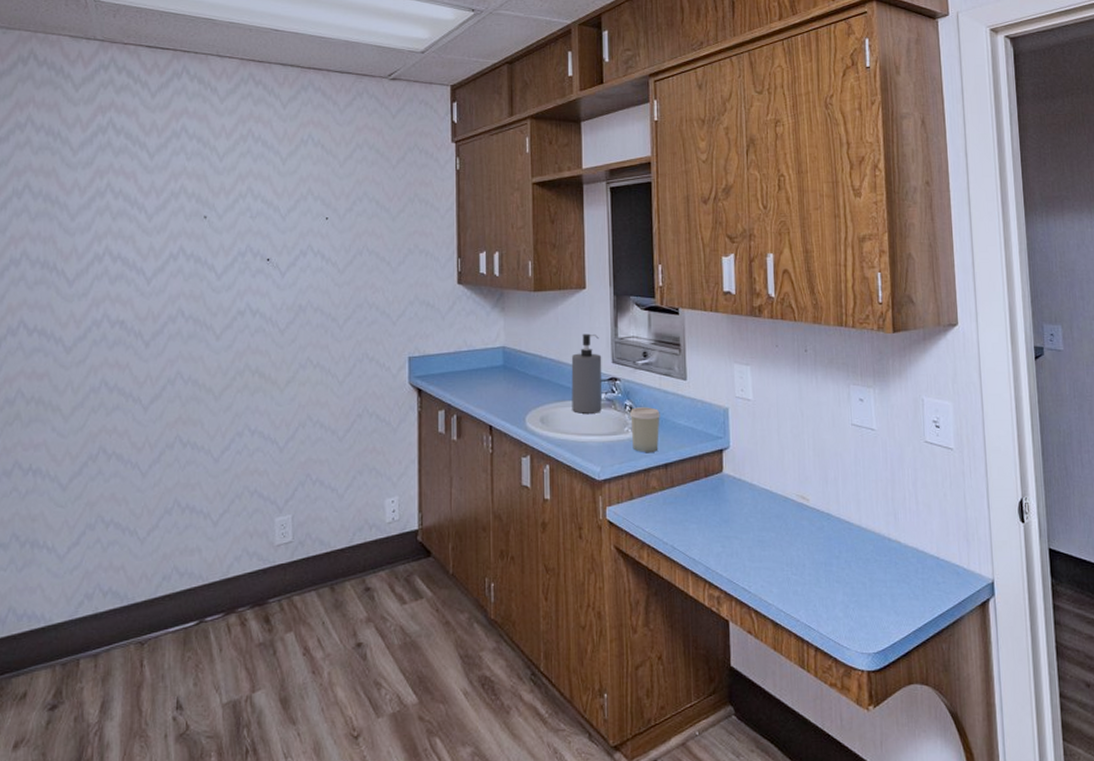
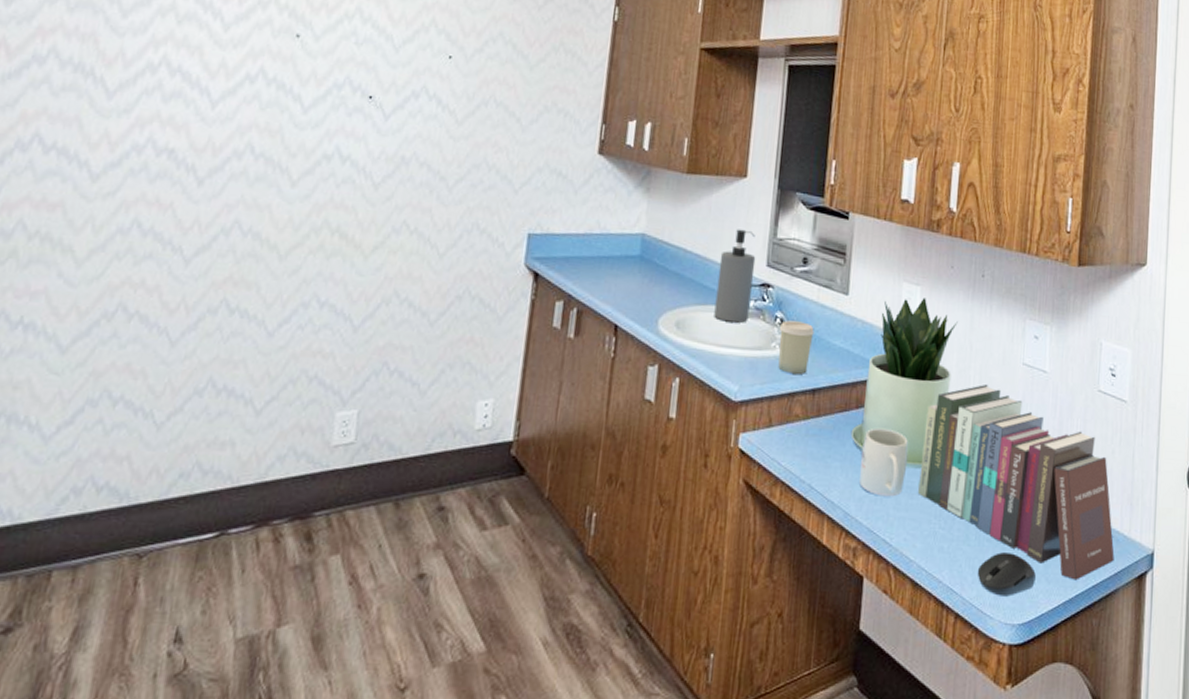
planter: none [703,375,788,525] -> present [850,298,958,469]
mug: none [714,492,757,551] -> present [859,428,909,497]
books: none [768,445,957,611] -> present [918,383,1115,581]
computer mouse: none [830,591,885,630] -> present [977,552,1036,597]

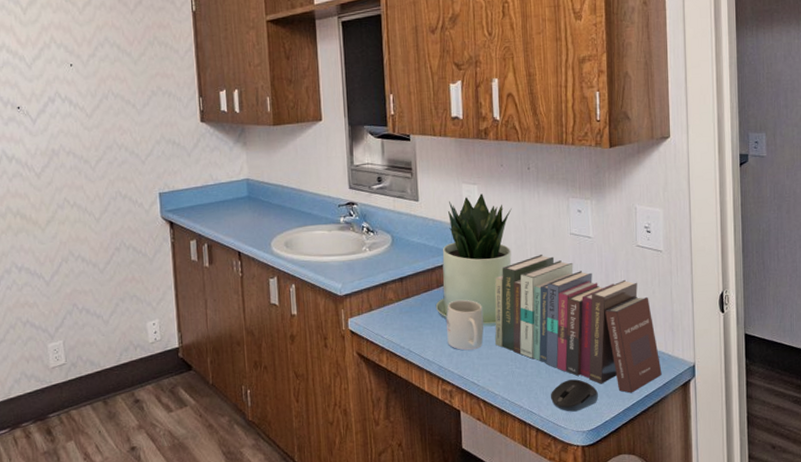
soap dispenser: present [714,229,756,323] -> none [311,162,341,237]
cup: present [778,320,814,374] -> none [366,227,395,269]

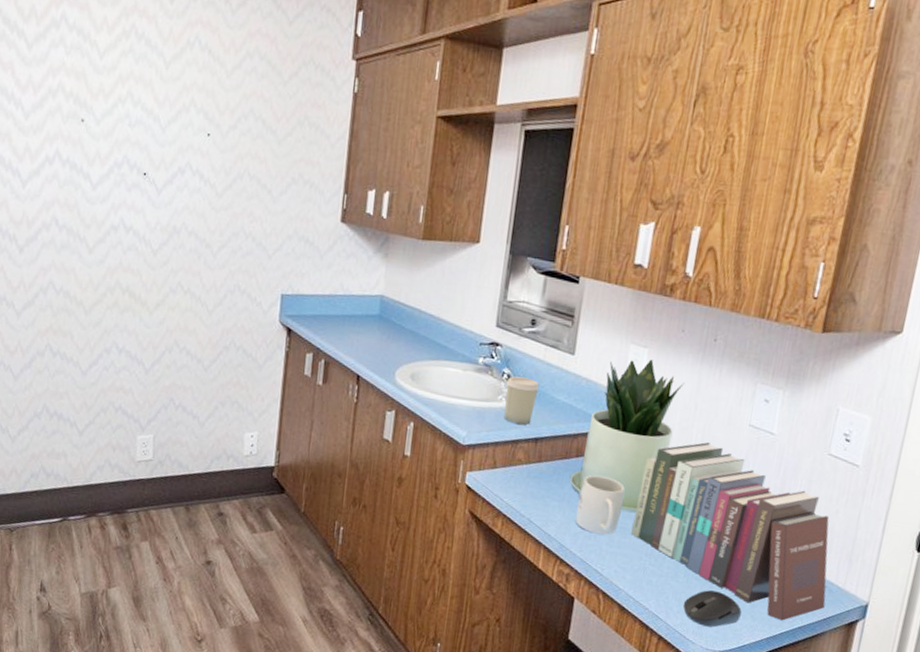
cup: none [366,227,395,269] -> present [503,376,539,425]

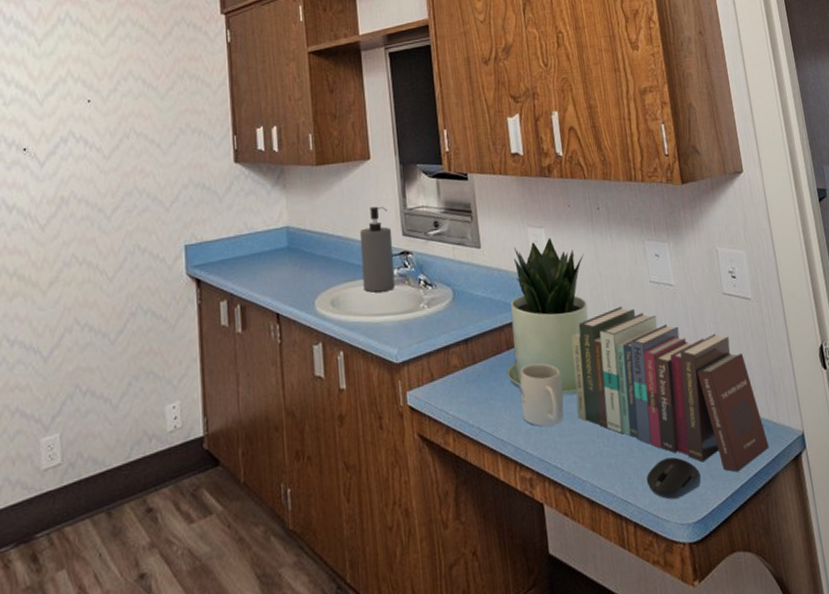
soap dispenser: none [445,291,486,377] -> present [359,206,395,293]
cup: present [503,376,539,425] -> none [424,280,457,329]

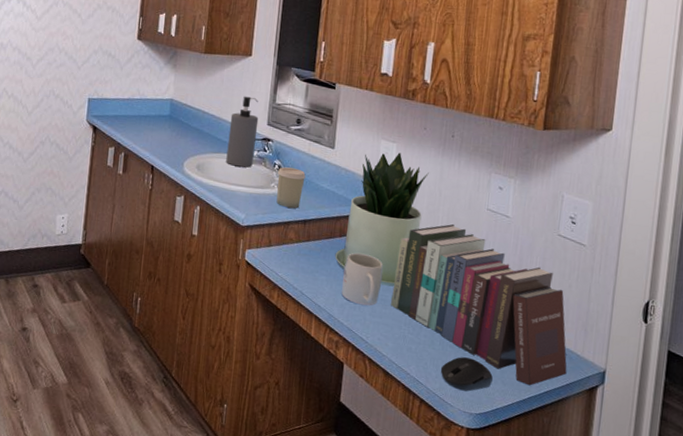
cup: none [424,280,457,329] -> present [276,167,306,208]

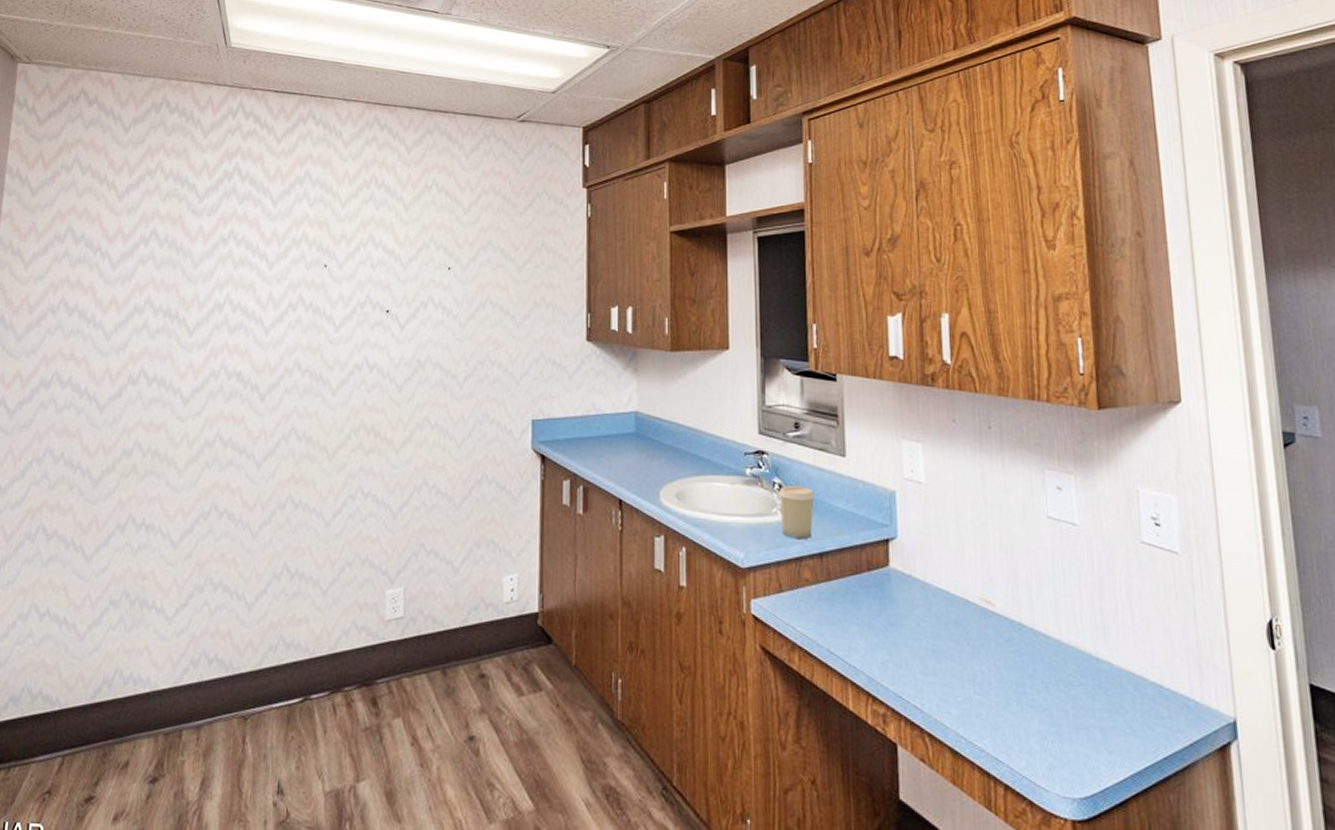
soap dispenser: present [226,96,259,168] -> none [712,400,747,491]
planter: present [335,153,429,287] -> none [865,454,968,632]
mug: present [341,252,384,306] -> none [878,590,931,661]
books: present [391,223,567,386] -> none [945,540,1187,751]
computer mouse: present [440,357,493,392] -> none [1023,720,1094,768]

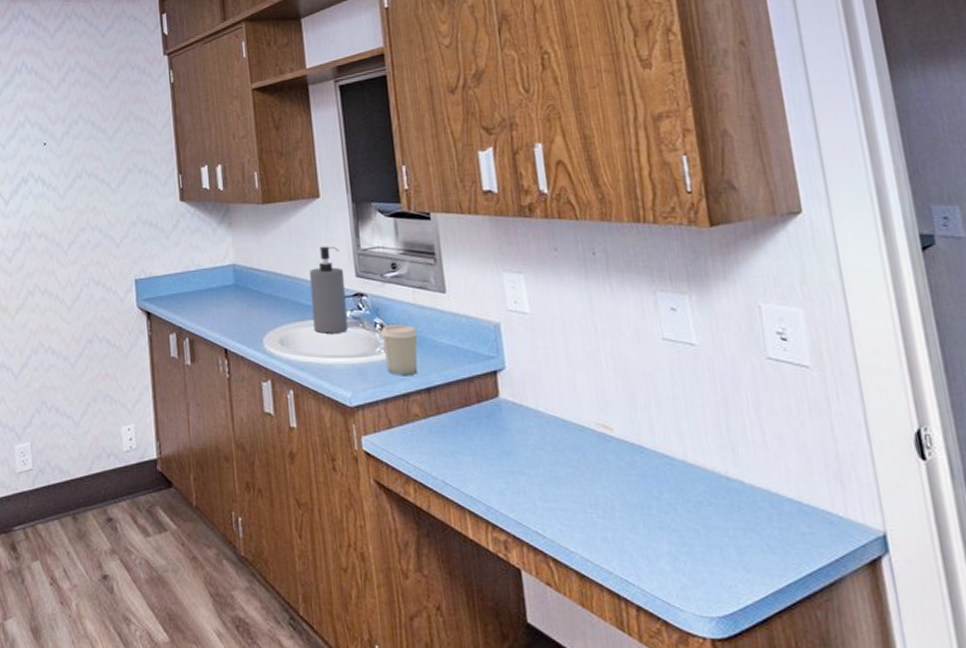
soap dispenser: none [712,400,747,491] -> present [309,245,348,334]

